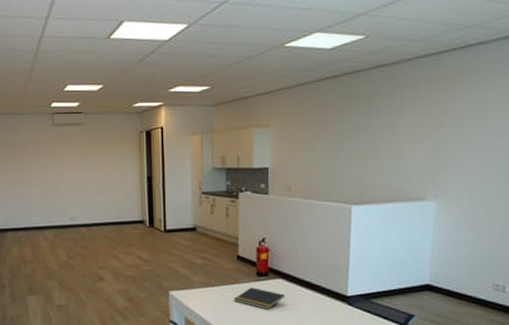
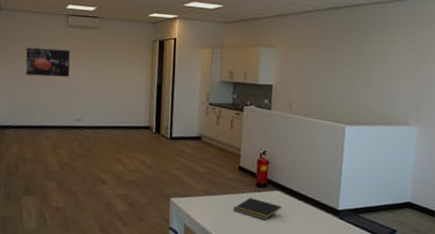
wall art: none [16,149,60,178] -> present [25,47,70,77]

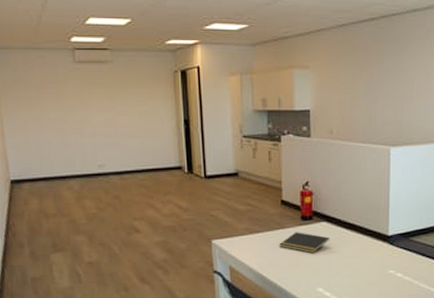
wall art: present [25,47,70,77] -> none [31,89,85,121]

